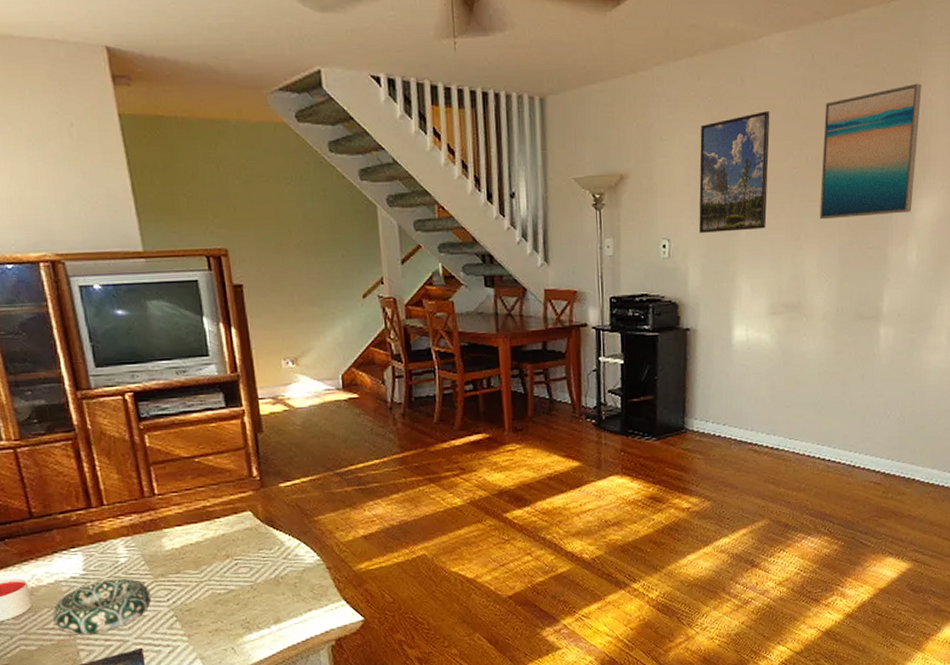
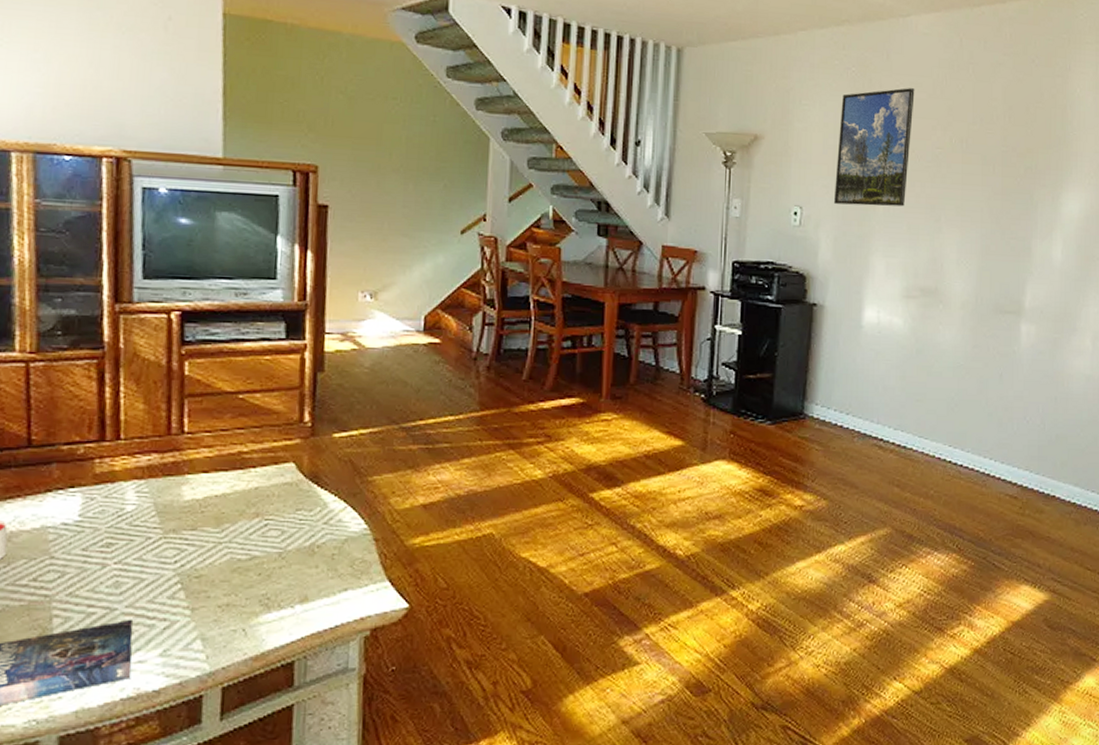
decorative bowl: present [53,578,152,635] -> none [29,530,156,596]
wall art: present [820,83,922,220] -> none [962,78,1070,206]

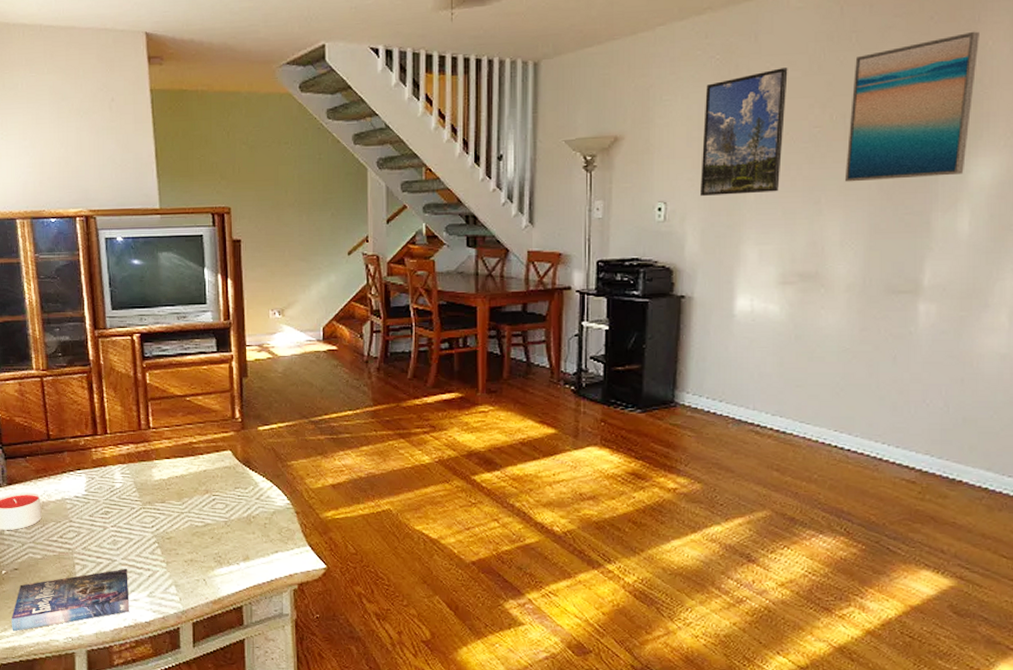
wall art: none [962,78,1070,206] -> present [846,31,979,182]

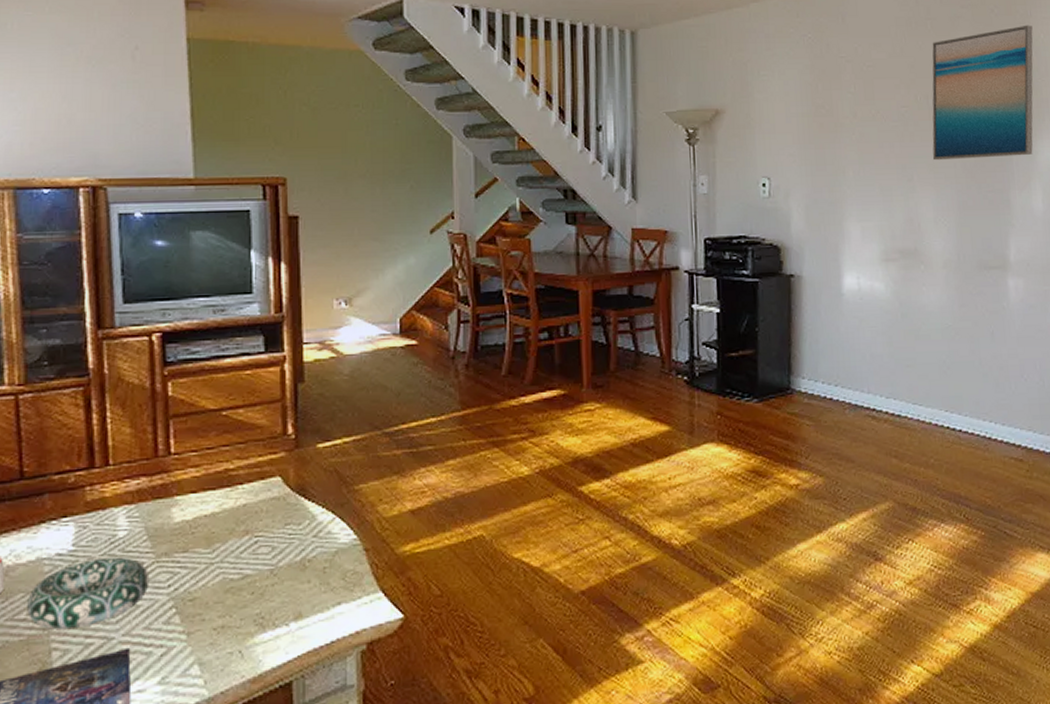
decorative bowl: none [57,502,139,550] -> present [27,557,150,629]
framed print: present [701,68,788,196] -> none [800,49,875,172]

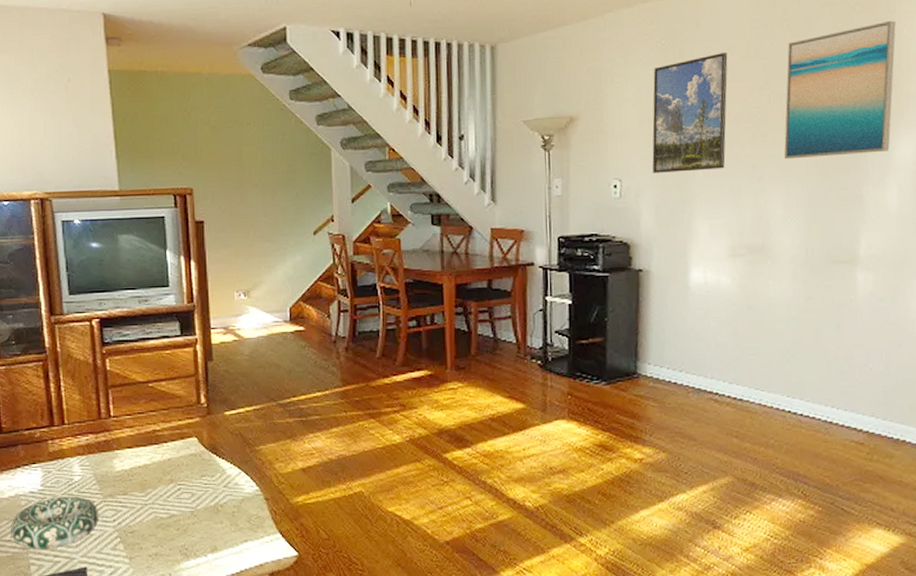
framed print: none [800,49,875,172] -> present [652,52,728,173]

